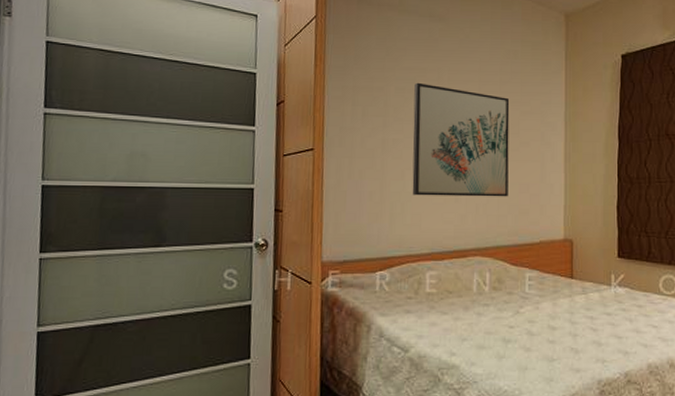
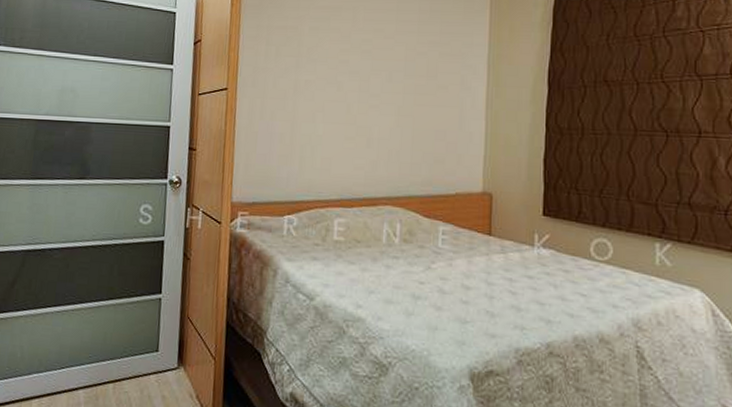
wall art: present [412,82,510,197] -> none [323,22,428,145]

